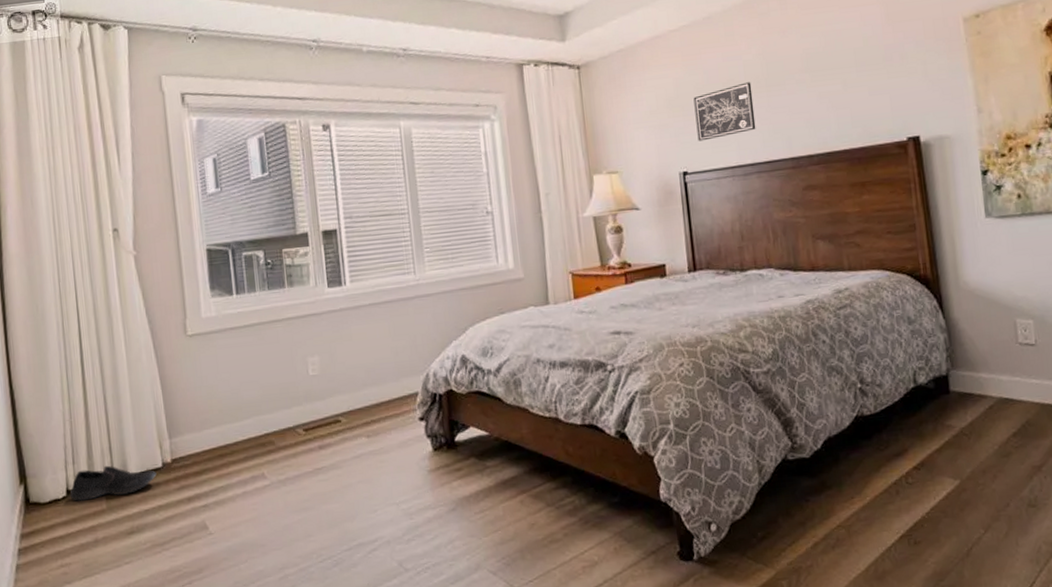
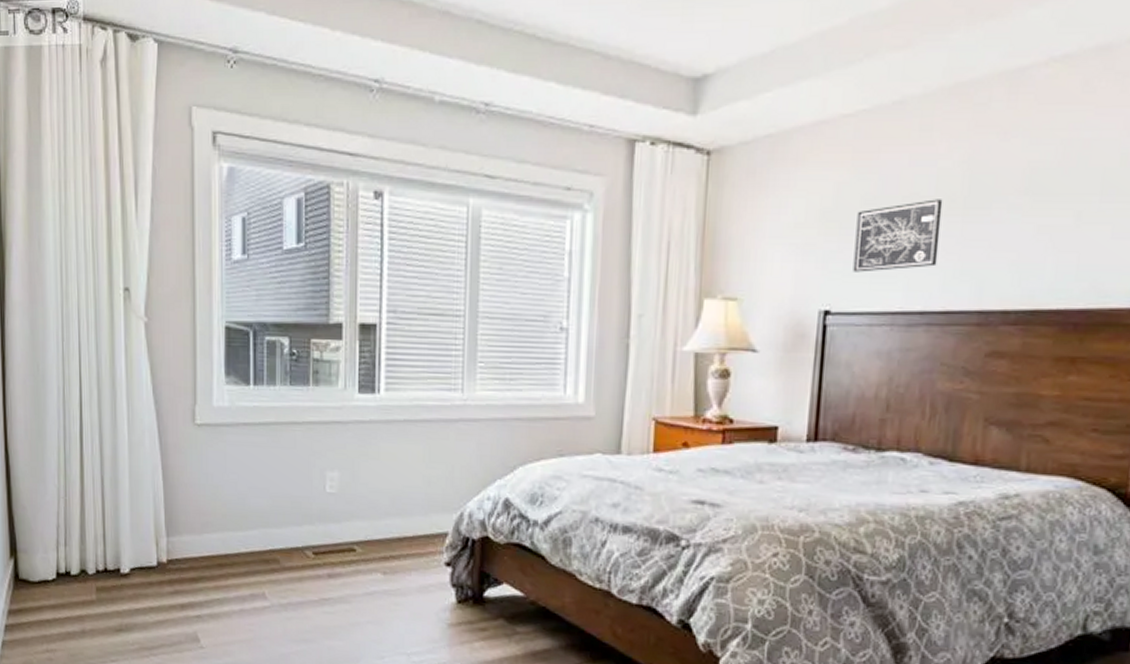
shoe: present [70,465,157,501] -> none [59,553,150,589]

